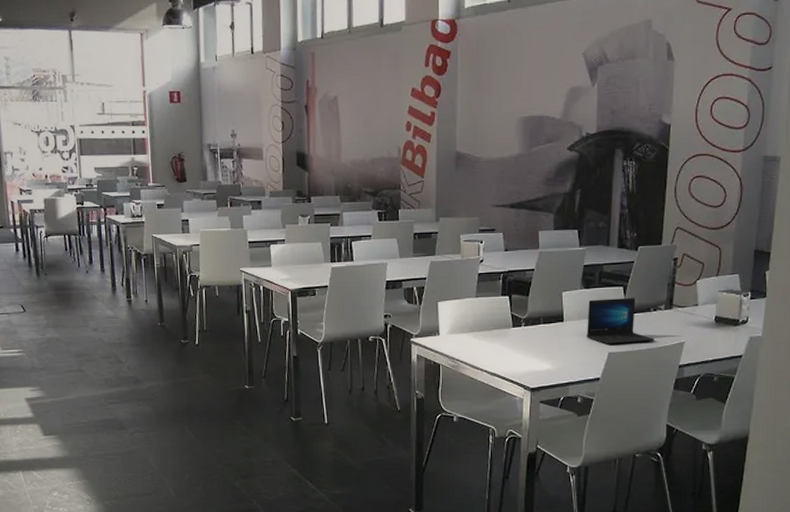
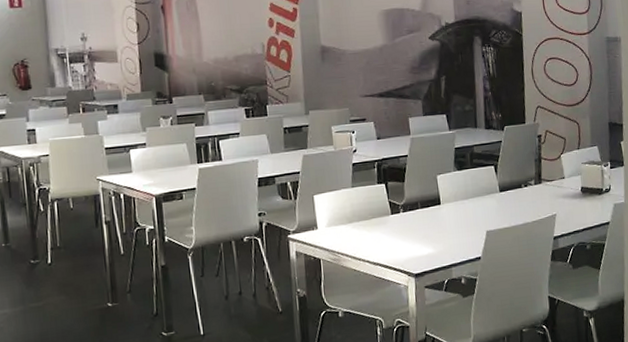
laptop: present [586,298,655,345] -> none [462,176,529,223]

